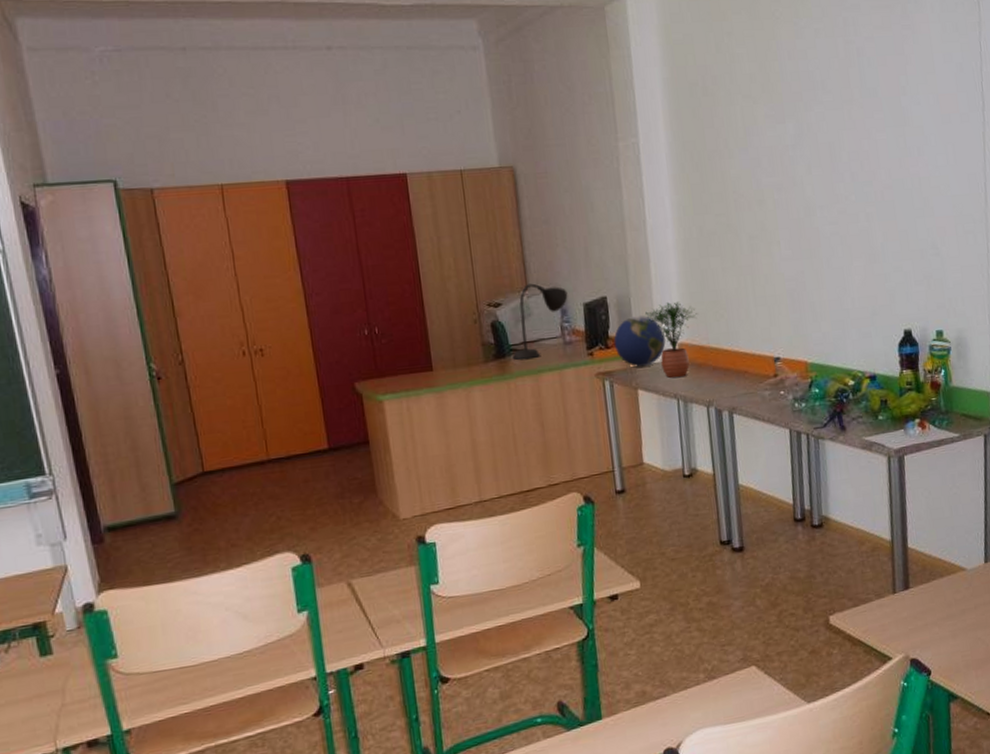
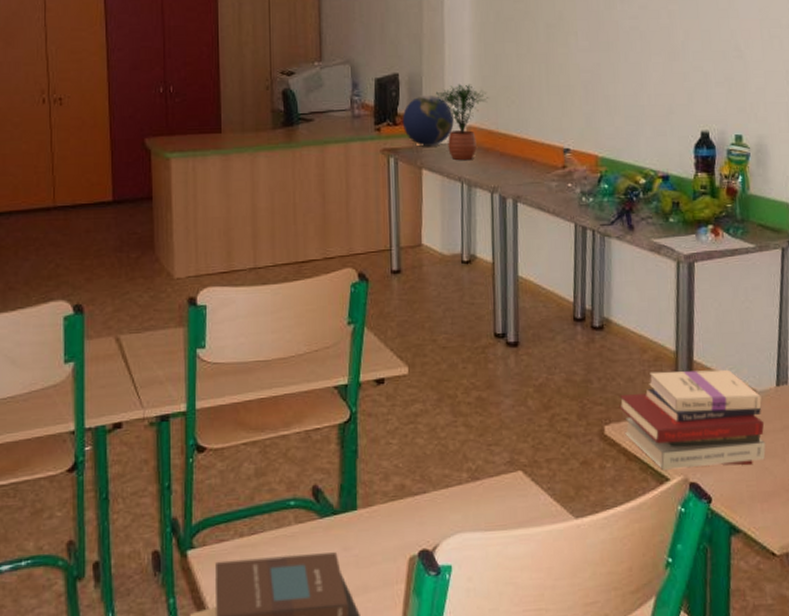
desk lamp: present [512,283,568,361] -> none [299,55,360,130]
books: none [842,552,978,651] -> present [619,369,766,470]

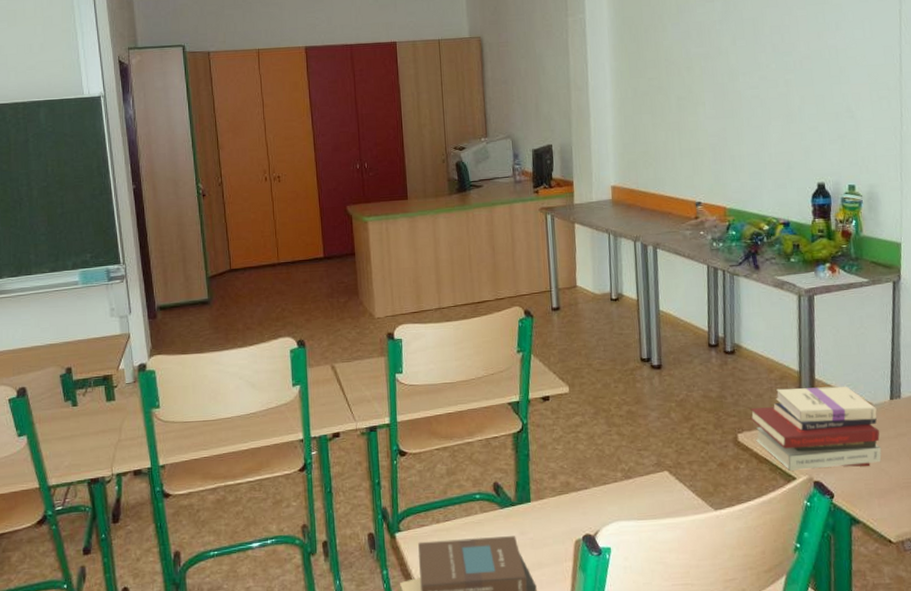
globe: present [402,94,454,147] -> none [556,161,600,205]
potted plant: present [435,84,489,161] -> none [584,151,630,216]

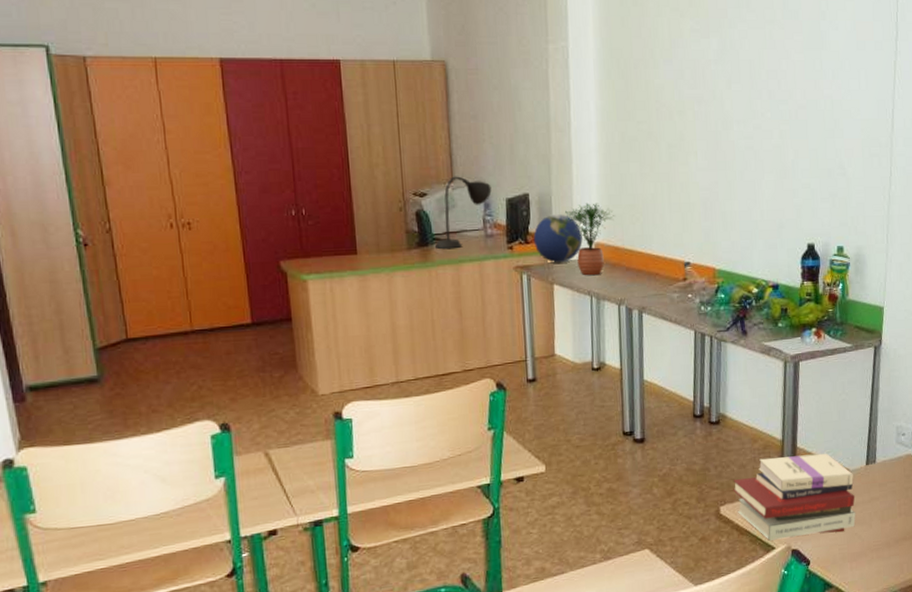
desk lamp: none [471,132,520,195] -> present [434,176,492,250]
globe: none [556,161,600,205] -> present [533,213,583,263]
potted plant: none [584,151,630,216] -> present [564,203,615,276]

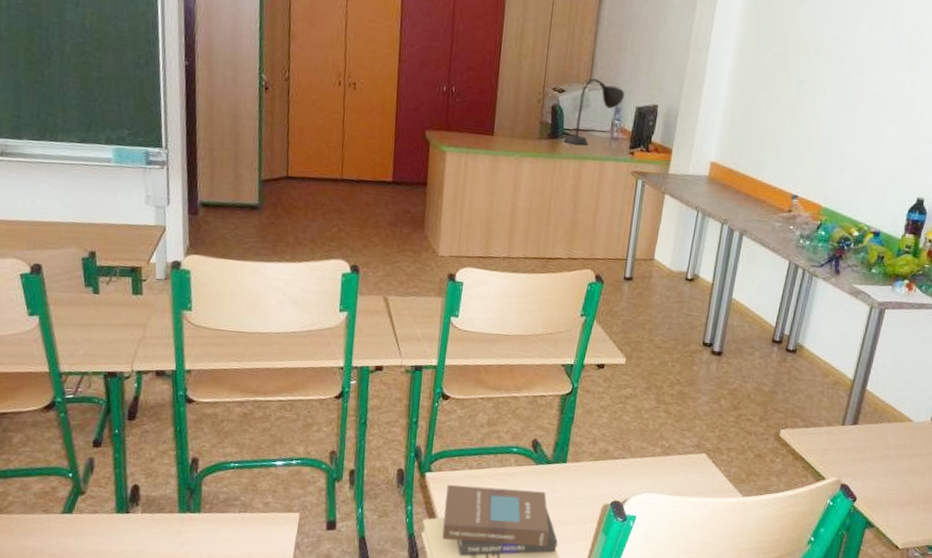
globe: present [533,213,583,263] -> none [654,128,701,176]
potted plant: present [564,203,615,276] -> none [687,123,735,193]
books: present [733,453,856,541] -> none [796,393,916,477]

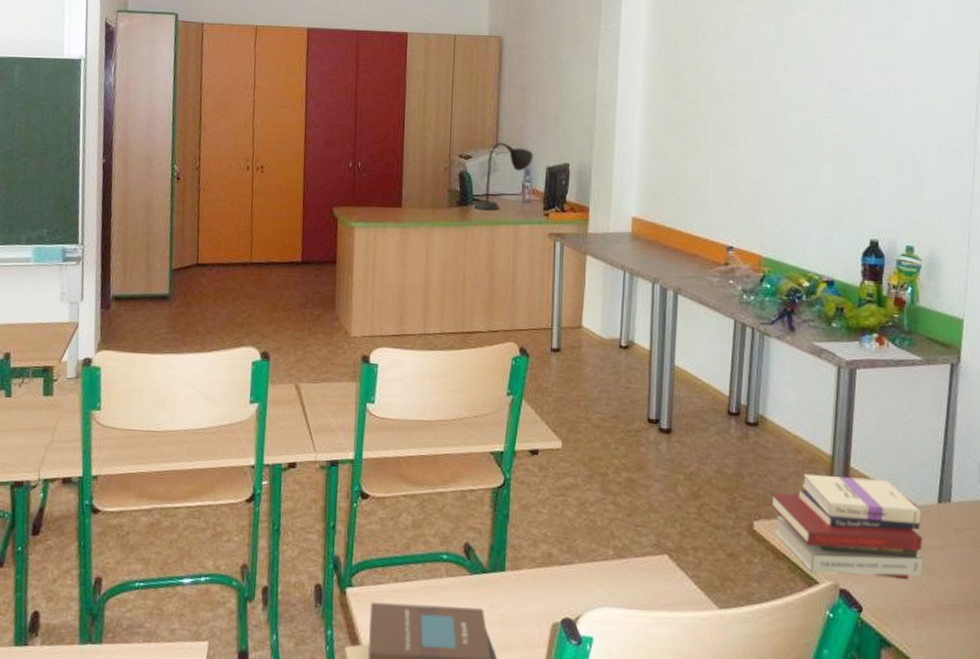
books: none [796,393,916,477] -> present [770,473,924,579]

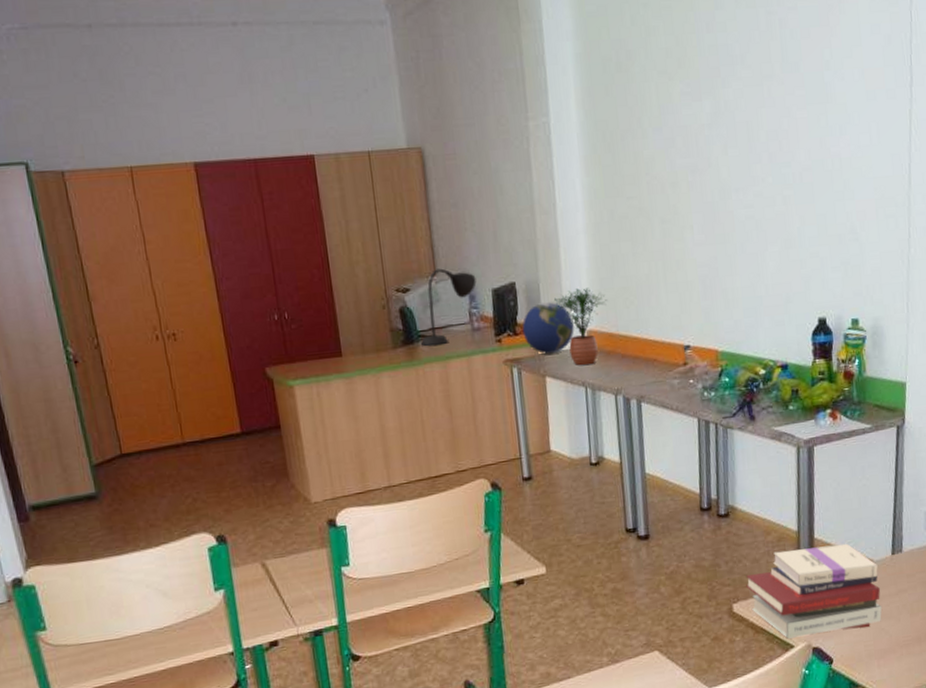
globe: none [570,185,620,234] -> present [522,301,574,355]
potted plant: none [603,177,655,251] -> present [554,287,608,366]

